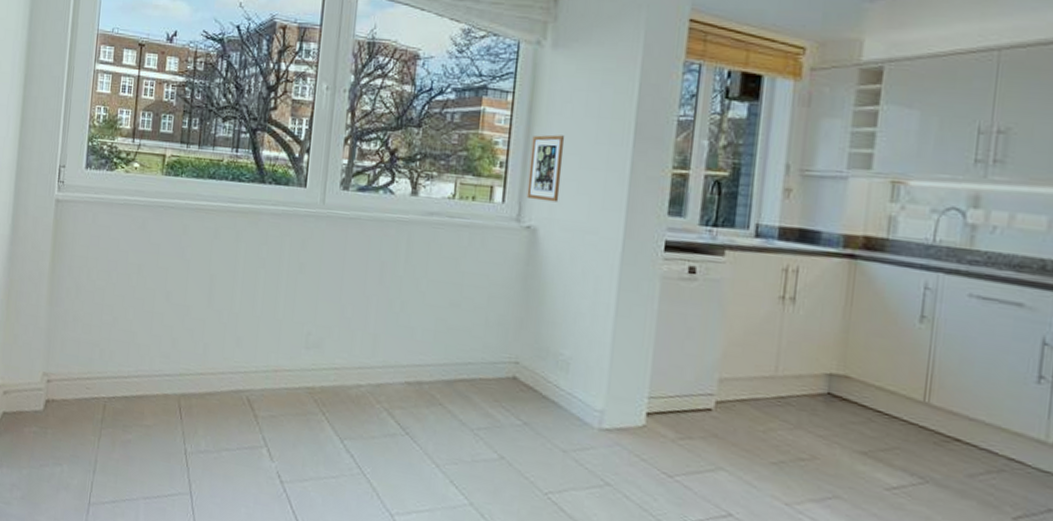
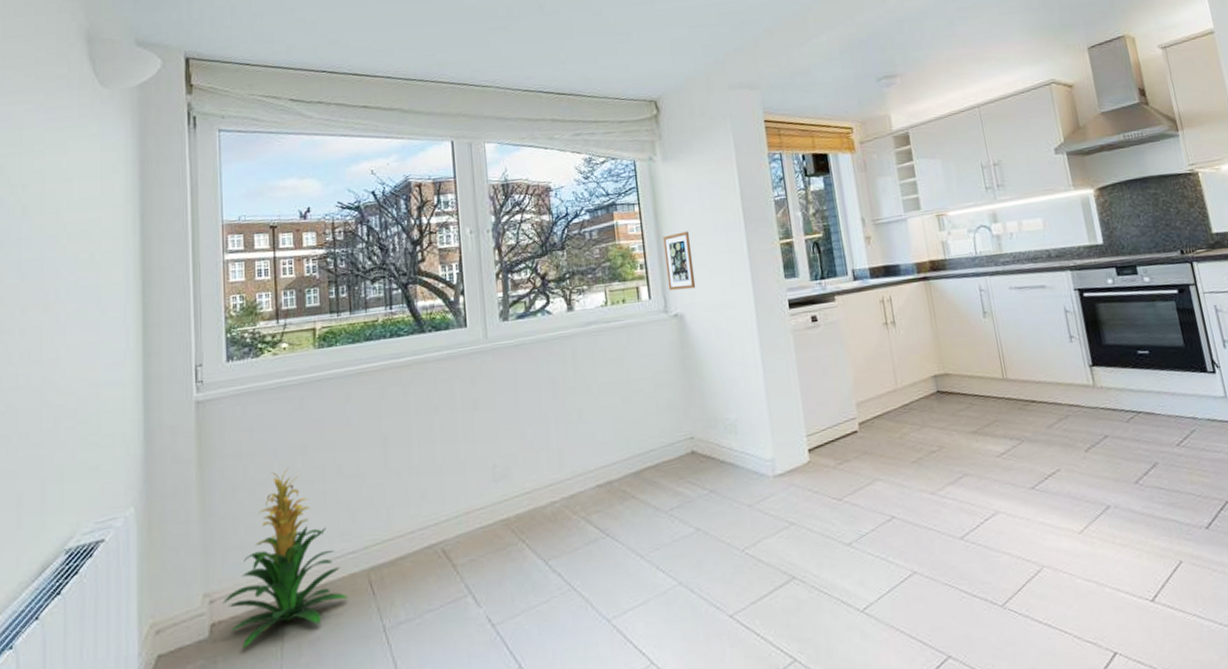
indoor plant: none [57,281,158,429] -> present [222,468,347,649]

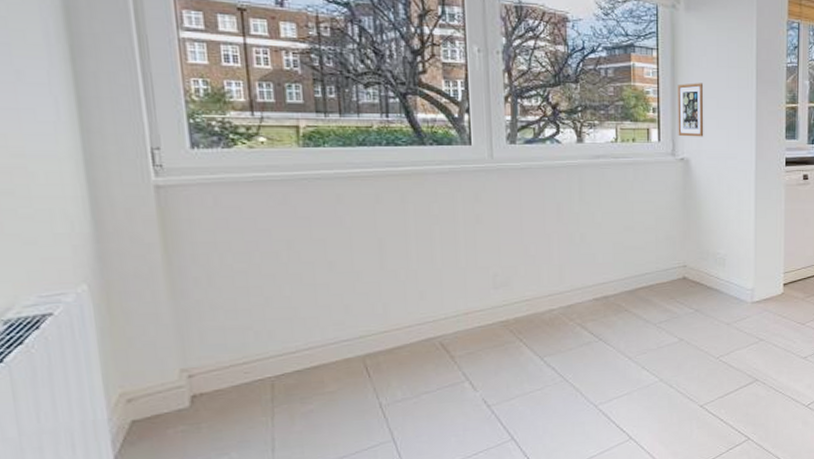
indoor plant: present [222,468,347,649] -> none [203,260,342,417]

